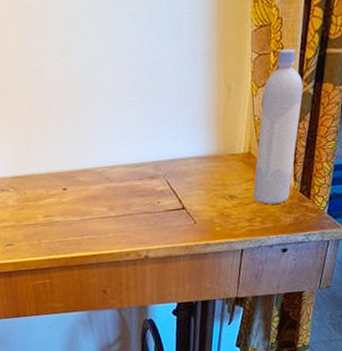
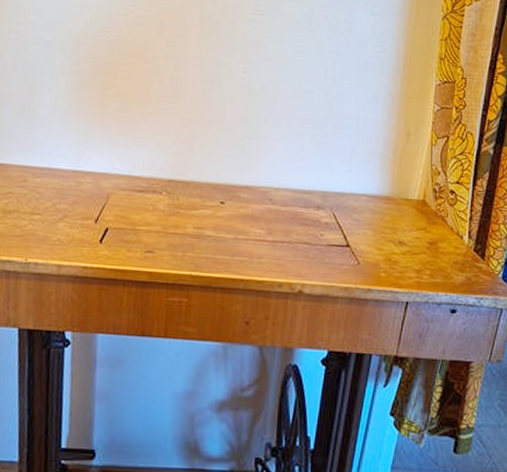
bottle: present [253,48,304,205] -> none [424,107,484,259]

